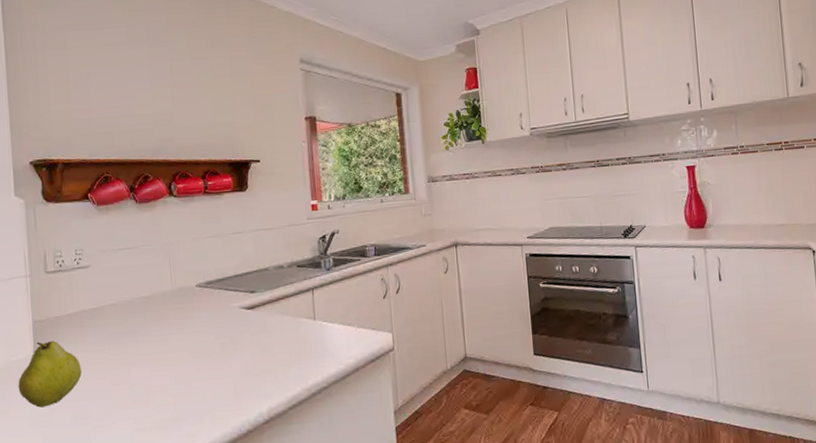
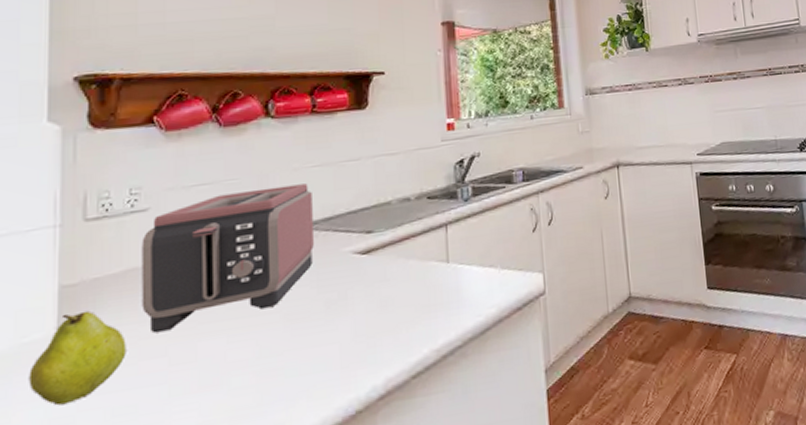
toaster: none [86,251,211,361] -> present [141,183,314,334]

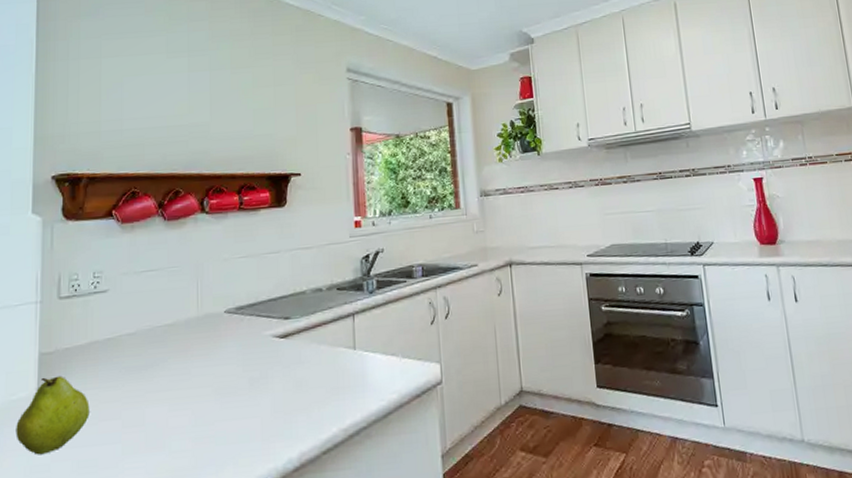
toaster: present [141,183,314,334] -> none [102,272,240,399]

